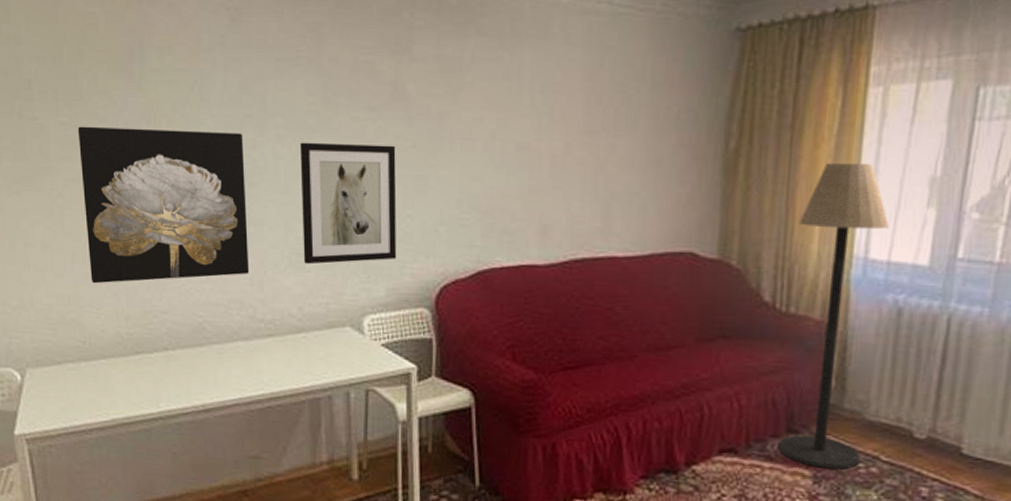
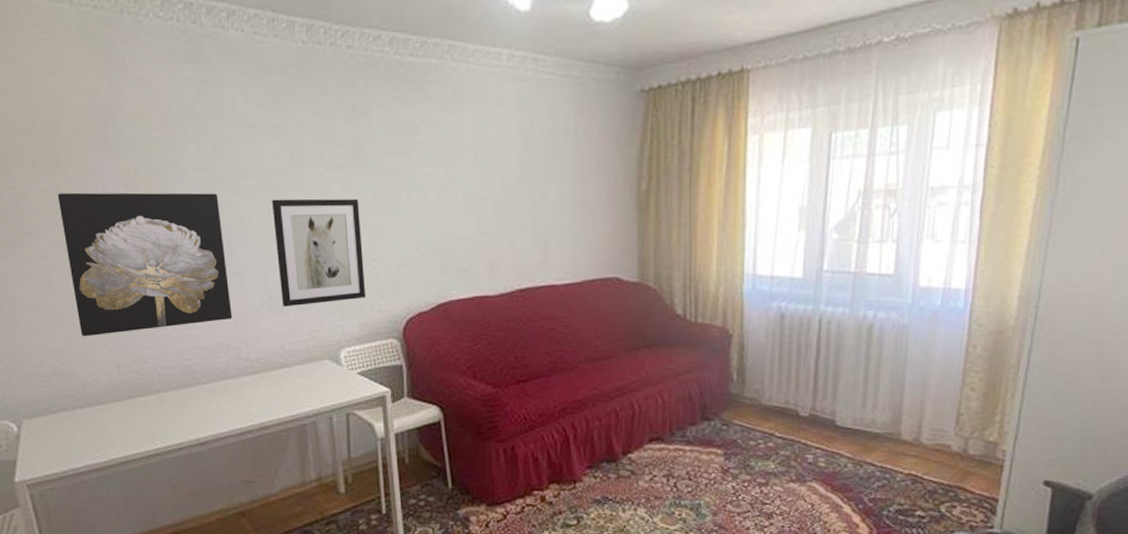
floor lamp: present [779,162,889,470] -> none [696,197,770,447]

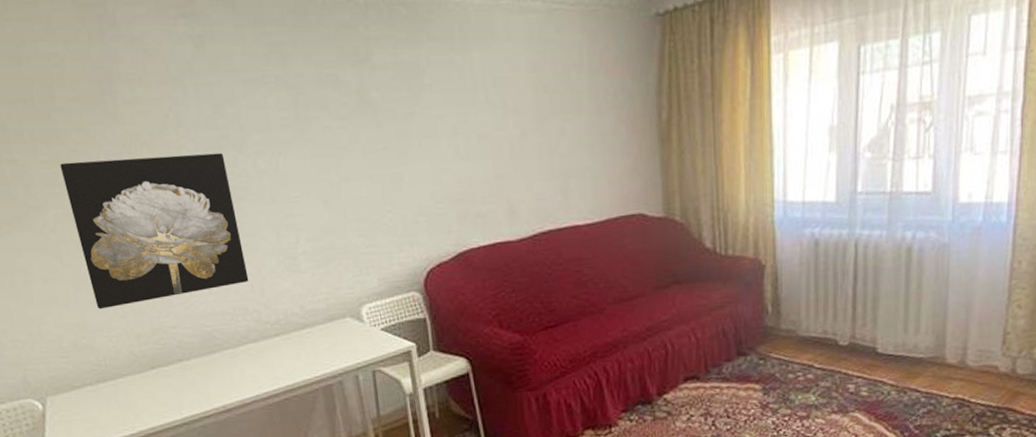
wall art: present [272,198,366,307] -> none [279,149,384,266]

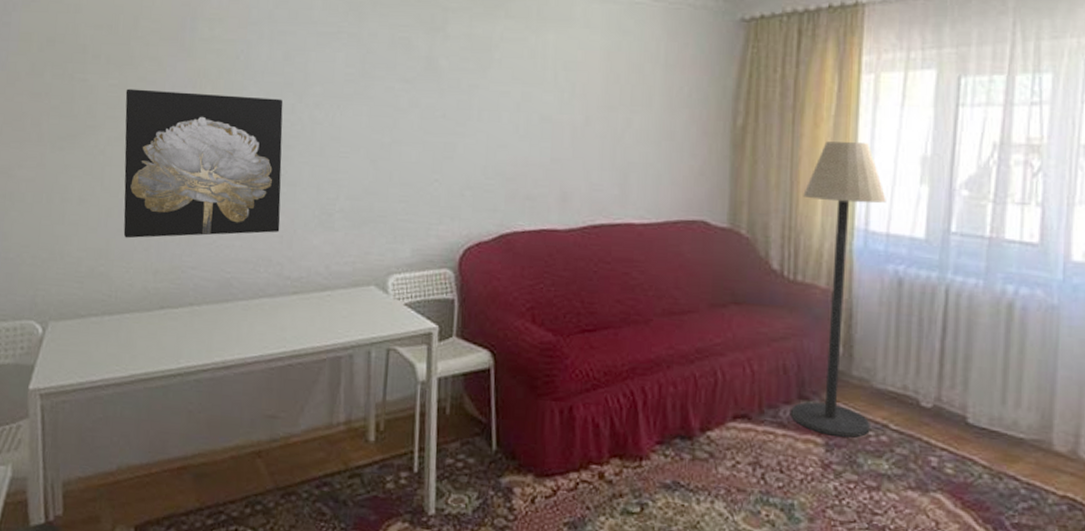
floor lamp: none [727,120,800,381] -> present [791,141,886,438]

